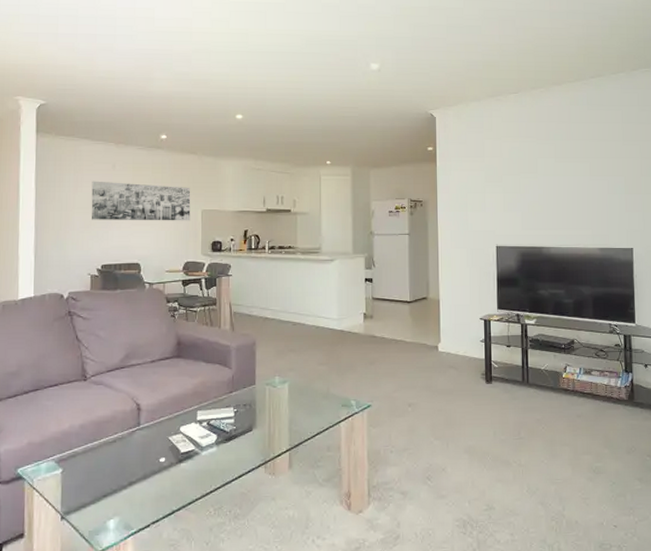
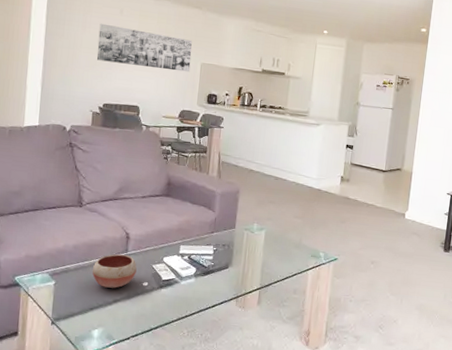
bowl: none [103,429,151,469] -> present [92,254,137,288]

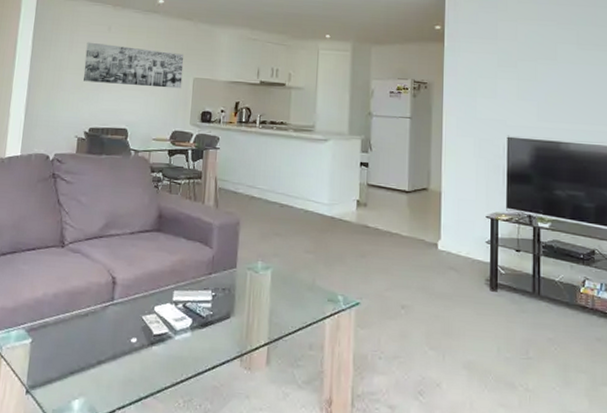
bowl: present [92,254,137,288] -> none [74,303,124,346]

